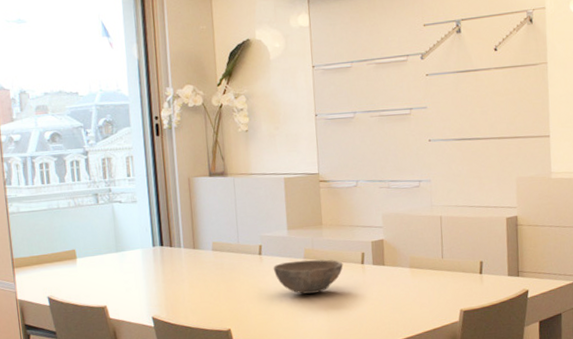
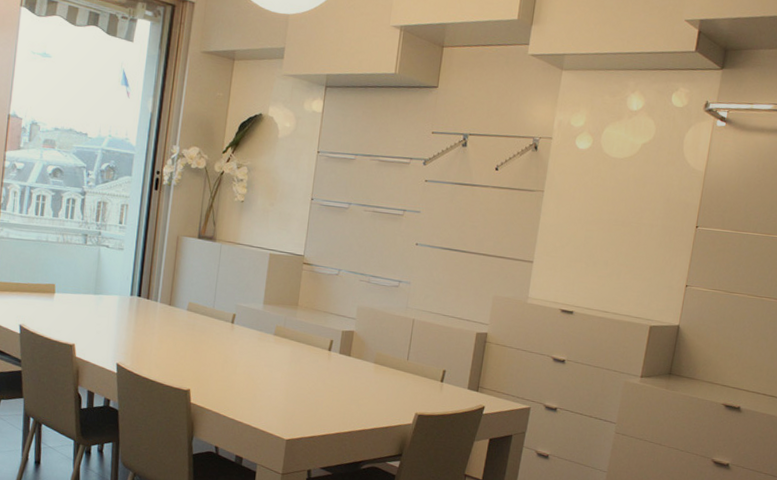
bowl: present [273,259,343,294] -> none [242,335,311,371]

